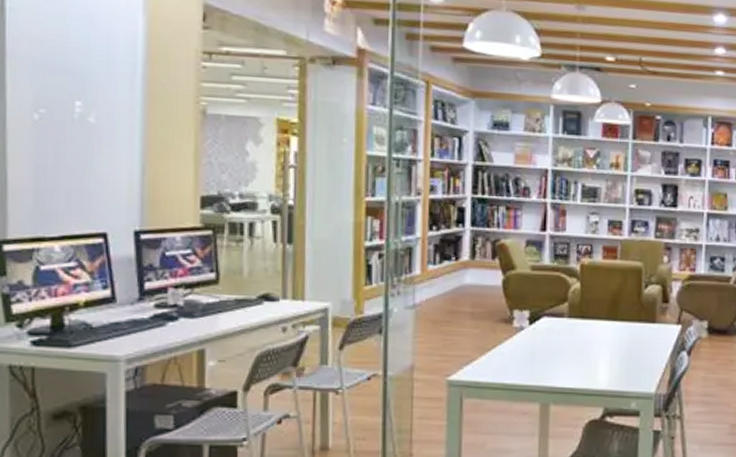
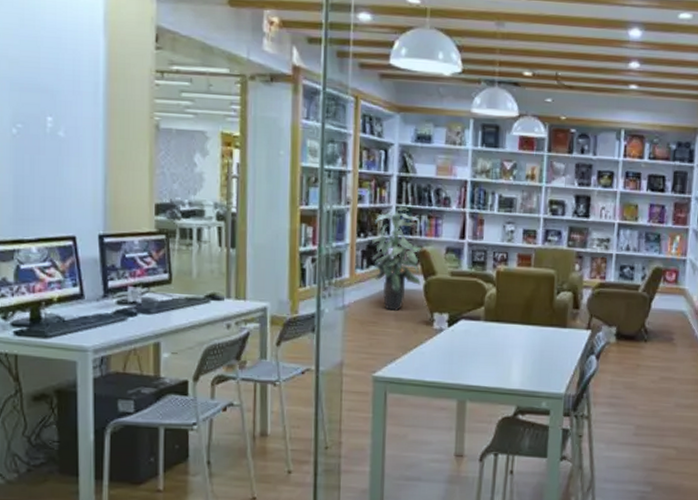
indoor plant: none [445,198,500,310] -> present [372,207,422,312]

